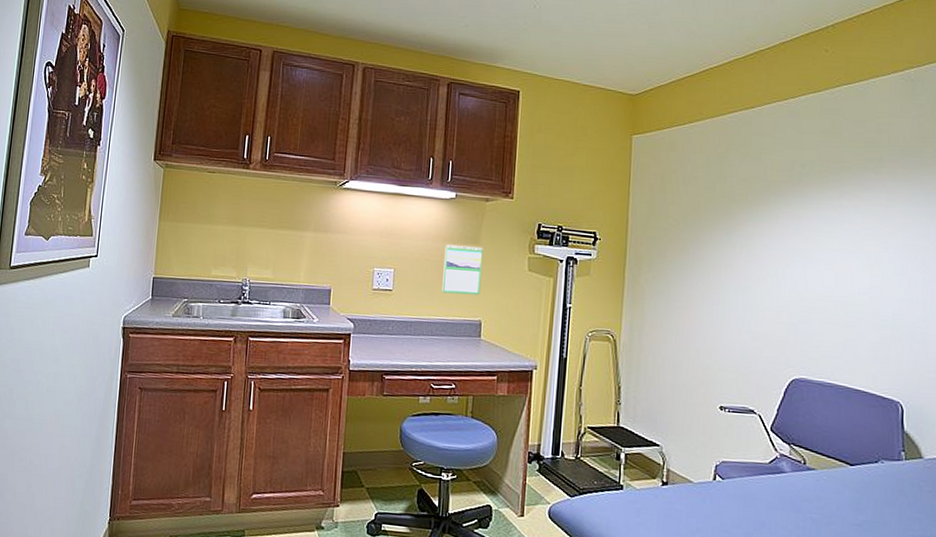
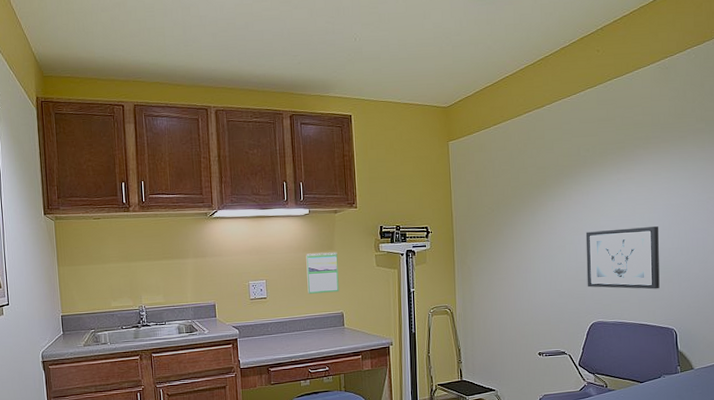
wall art: none [790,264,888,349] -> present [585,226,660,290]

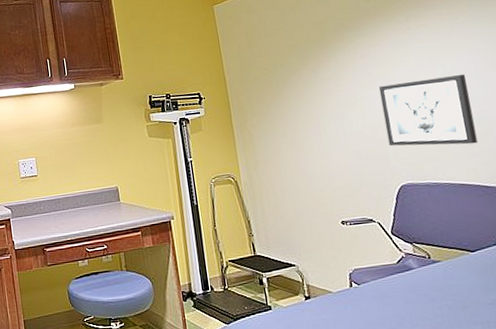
calendar: present [306,252,339,294] -> none [74,125,112,169]

